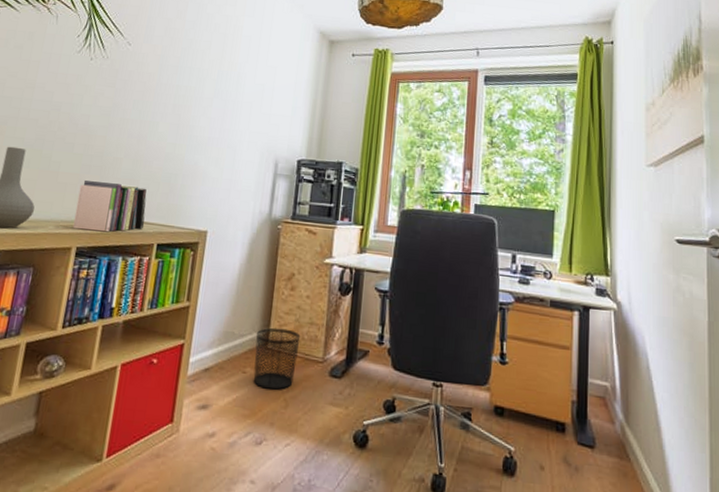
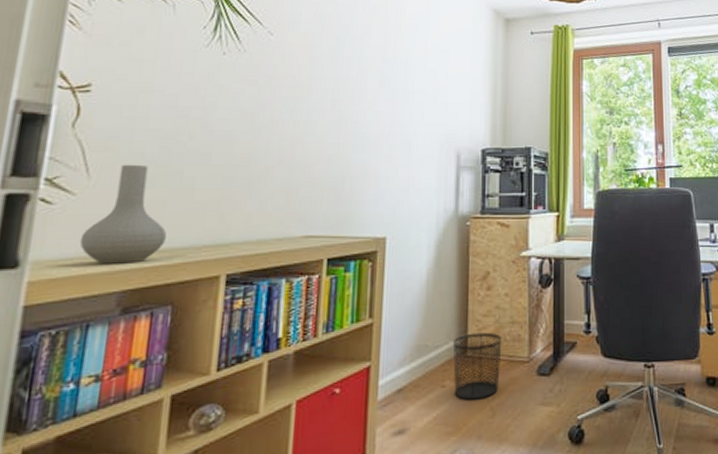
books: present [72,180,147,232] -> none [219,196,310,254]

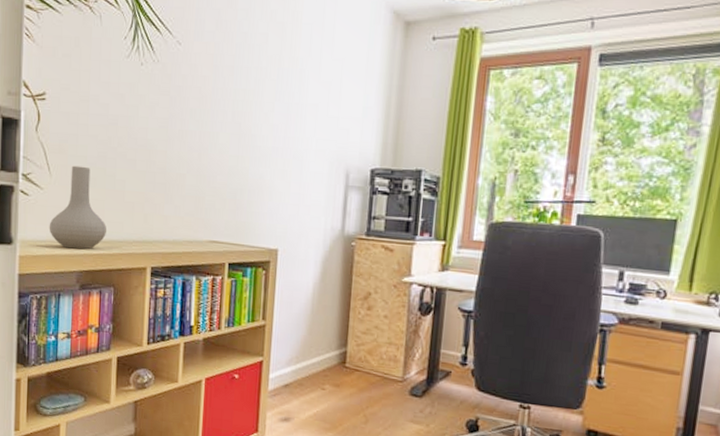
waste bin: present [452,332,502,400] -> none [332,347,379,407]

